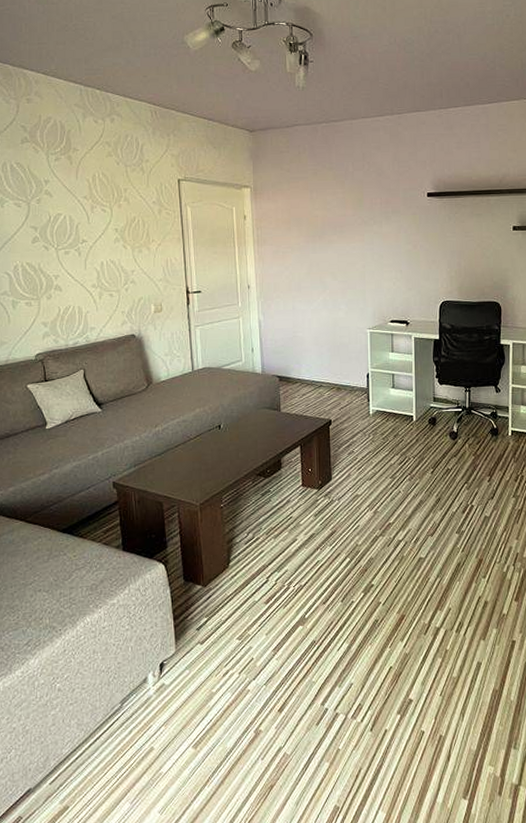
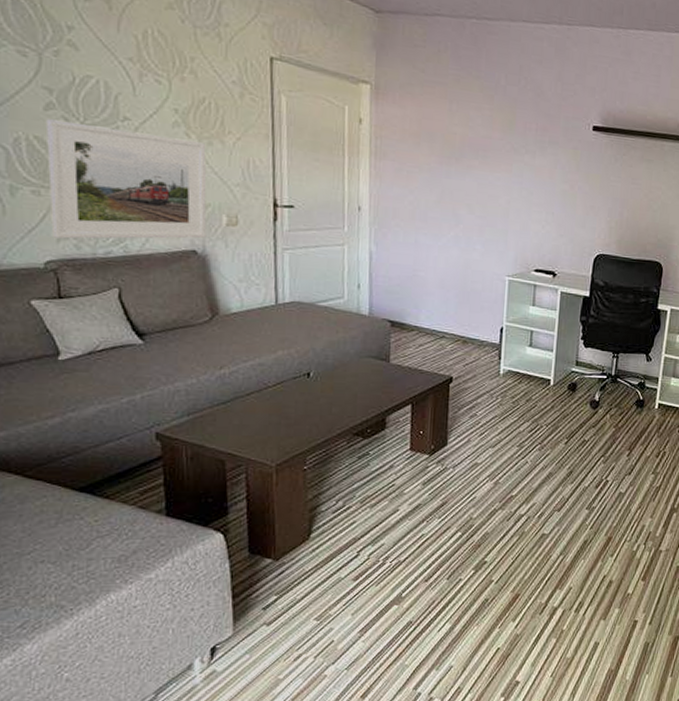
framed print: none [33,249,141,336] -> present [45,119,207,239]

